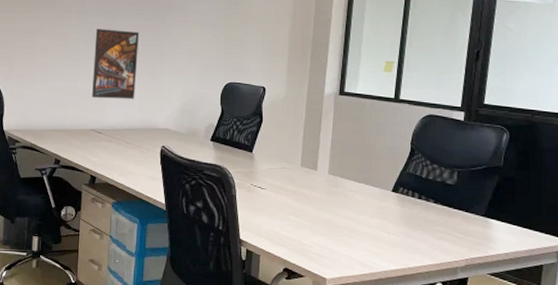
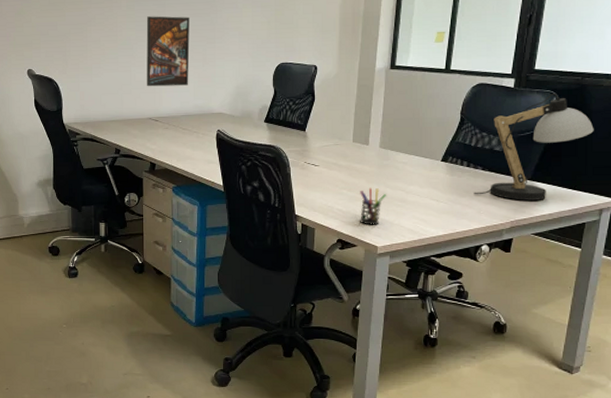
pen holder: none [308,214,336,255] -> present [360,187,387,225]
desk lamp: none [426,129,547,239] -> present [474,94,594,201]

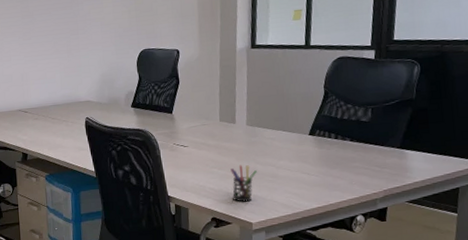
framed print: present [146,16,190,87] -> none [11,11,56,80]
desk lamp: present [474,94,594,201] -> none [344,62,459,169]

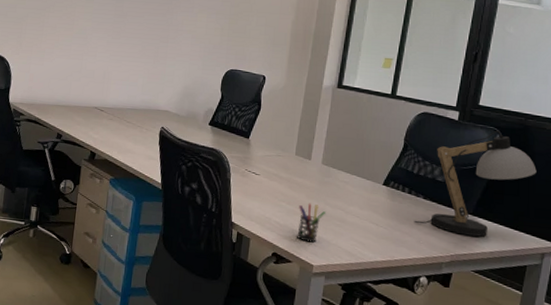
desk lamp: none [344,62,459,169] -> present [414,131,537,237]

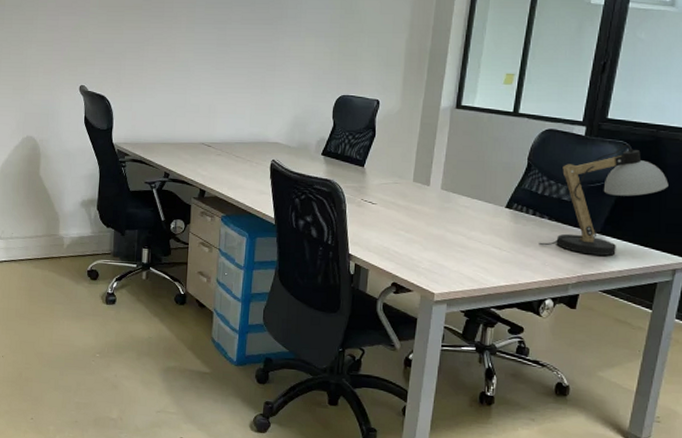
pen holder: present [297,203,326,243] -> none [417,230,447,271]

